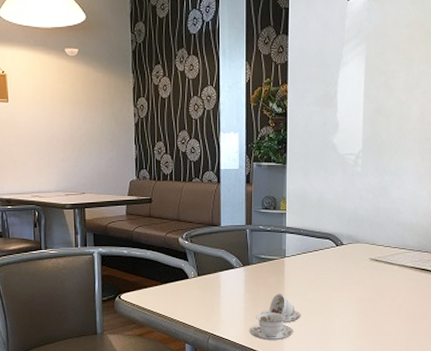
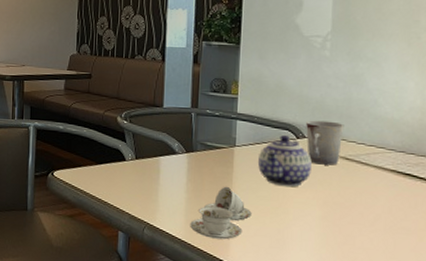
teapot: none [304,244,349,289] -> present [257,135,312,188]
cup: none [343,229,374,267] -> present [306,120,345,166]

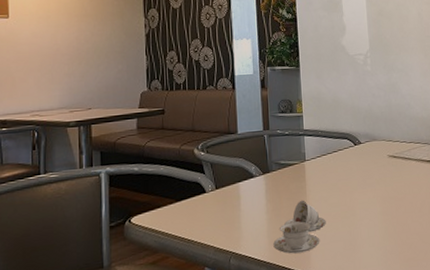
teapot: present [257,135,312,188] -> none [325,144,369,191]
cup: present [306,120,345,166] -> none [360,126,390,166]

